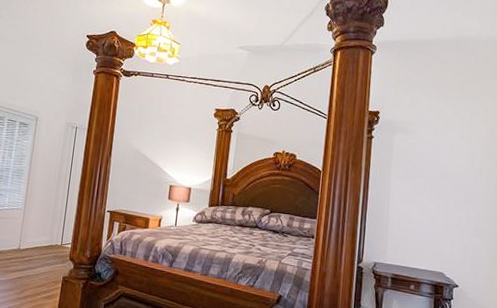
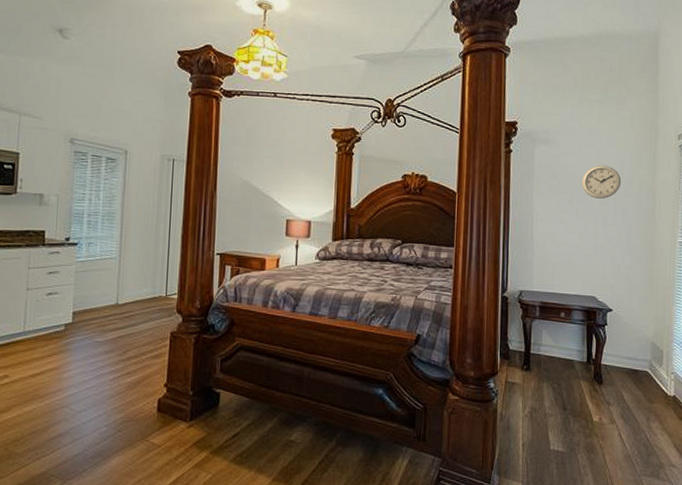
wall clock: none [435,154,472,185] -> present [581,165,622,199]

